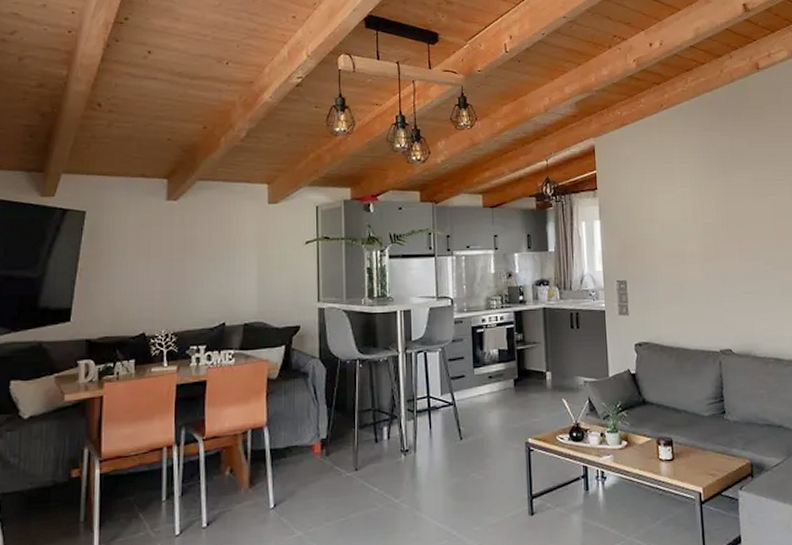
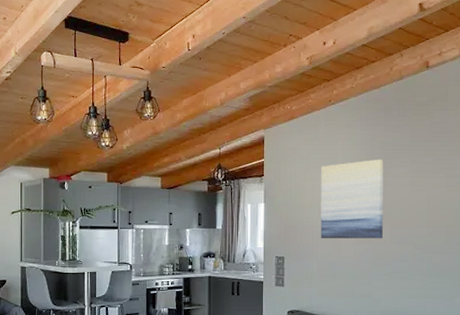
wall art: none [658,168,730,257] -> present [320,160,384,239]

